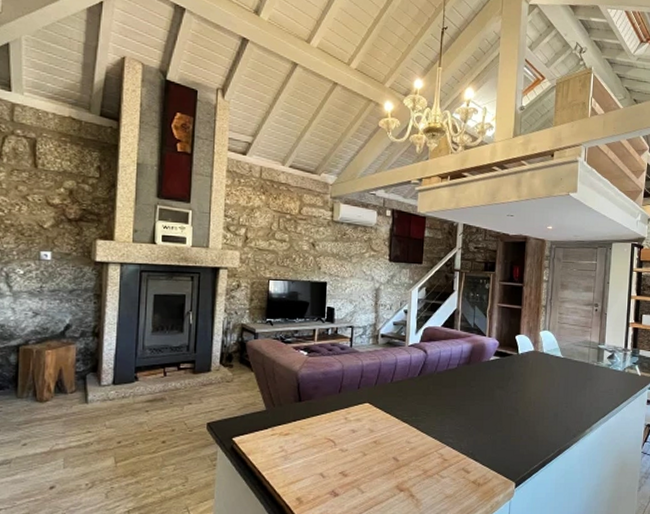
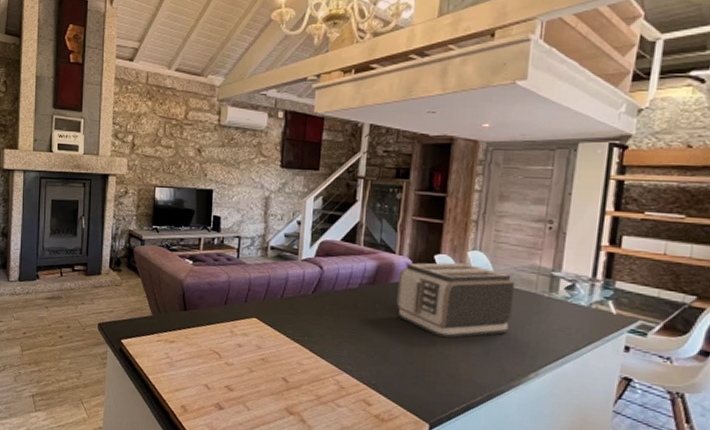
toaster: none [488,341,573,406] -> present [396,262,514,339]

